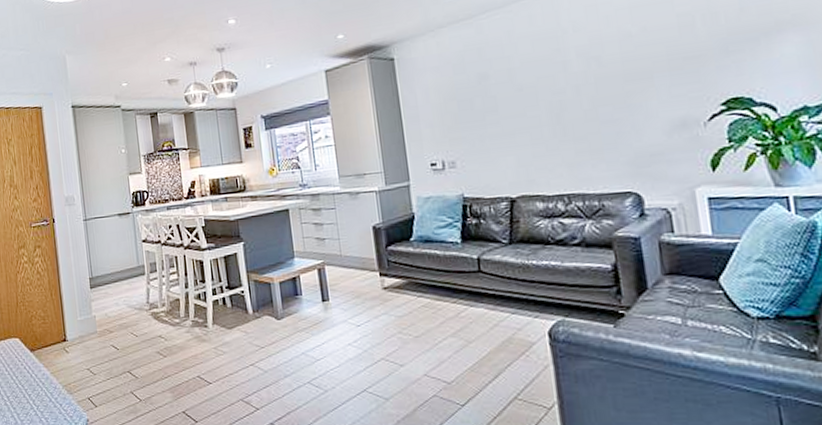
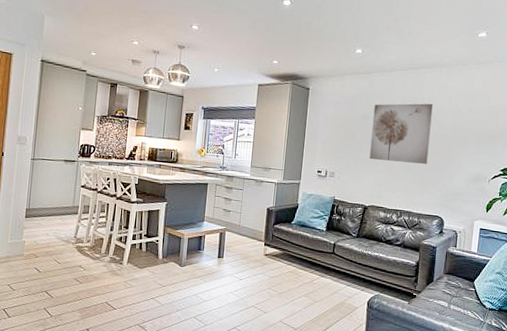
wall art: none [491,34,594,132] -> present [369,103,433,164]

